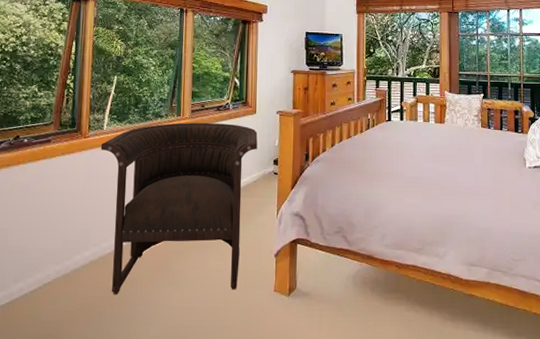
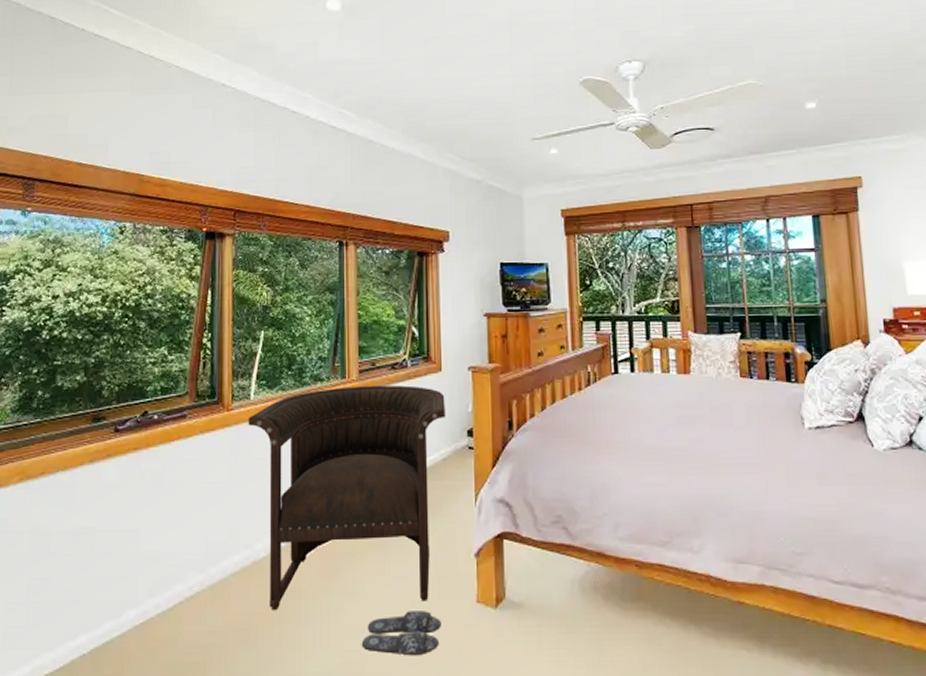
slippers: none [183,297,246,331] -> present [361,611,441,656]

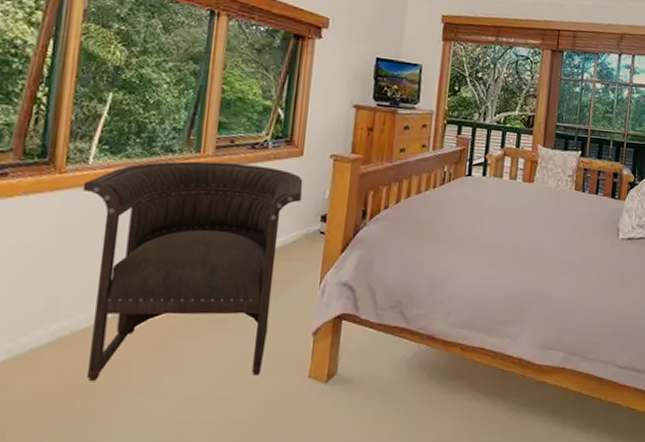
slippers: present [361,611,441,656] -> none [184,384,271,426]

